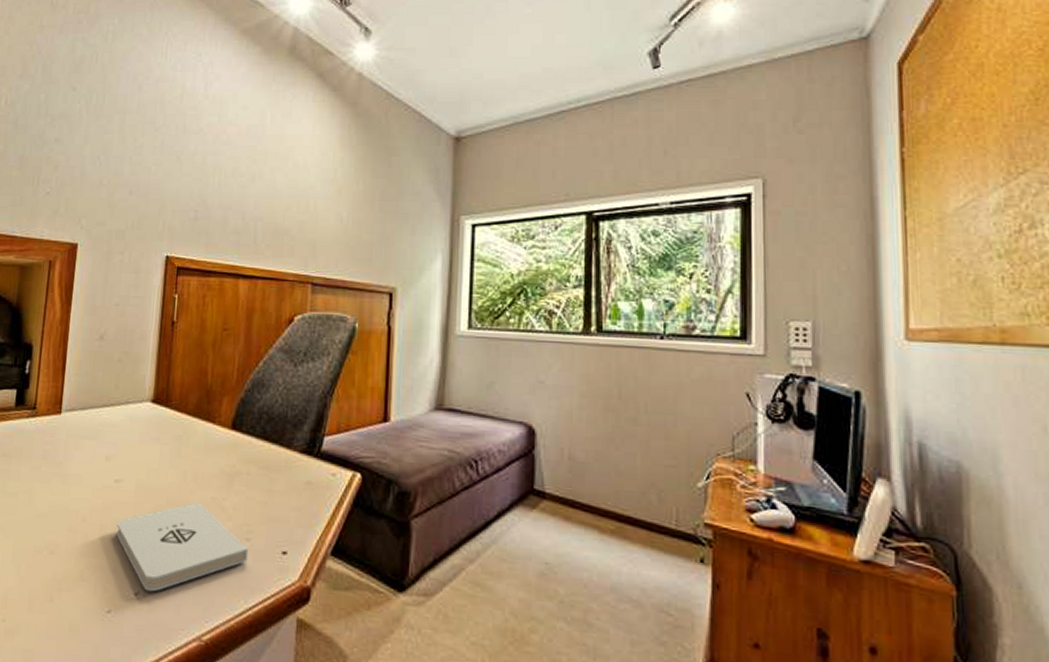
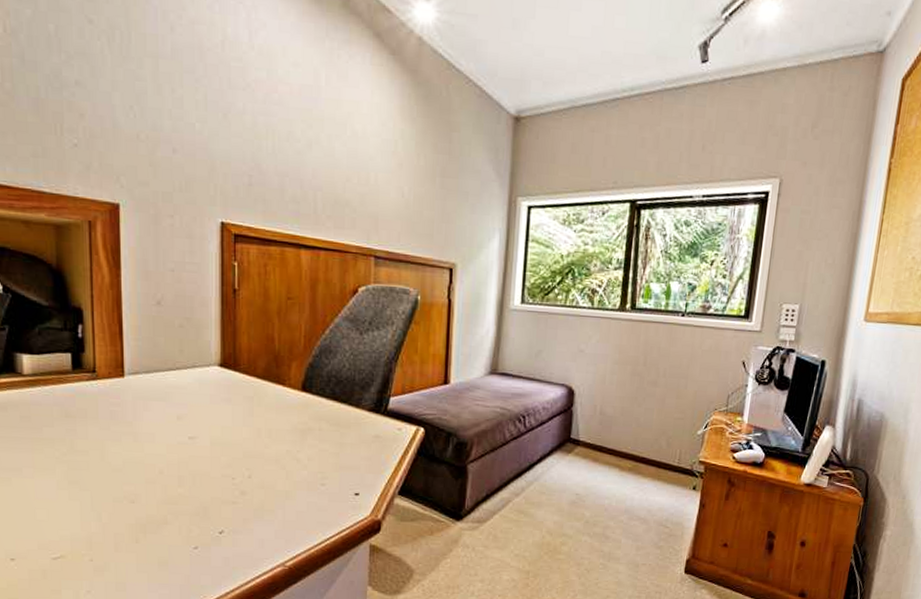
notepad: present [116,501,249,592] -> none [195,454,324,530]

